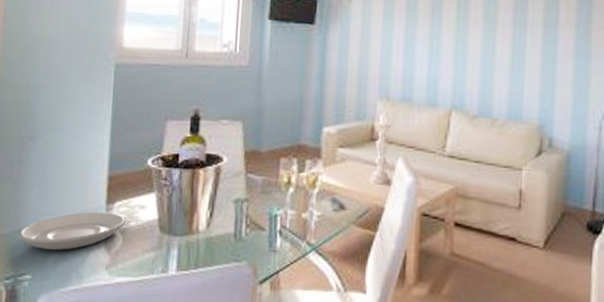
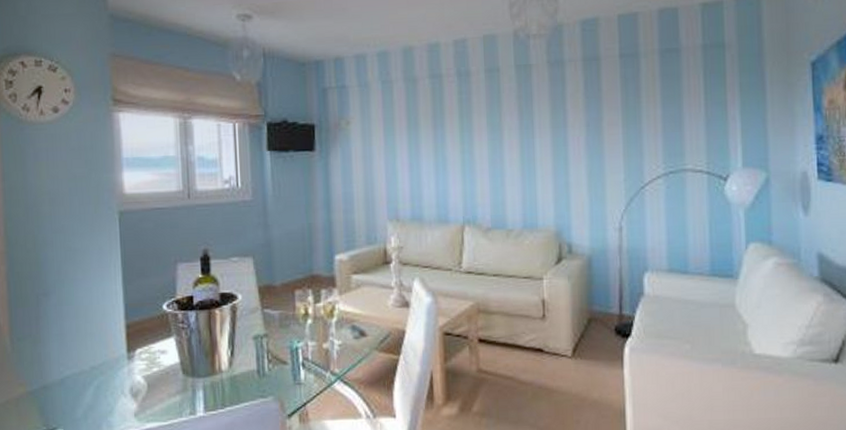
plate: present [19,212,125,250] -> none [46,360,148,402]

